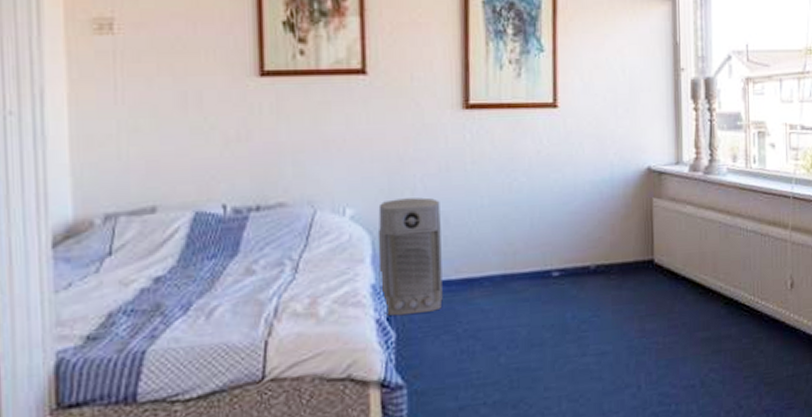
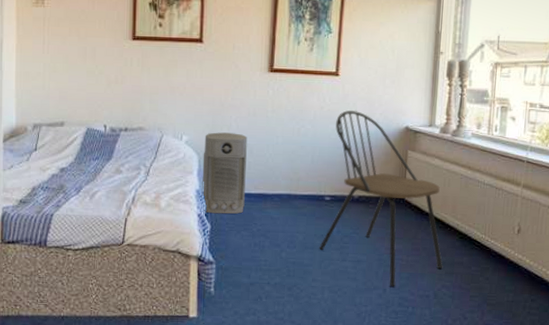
chair: none [550,151,708,381] -> present [319,110,443,287]

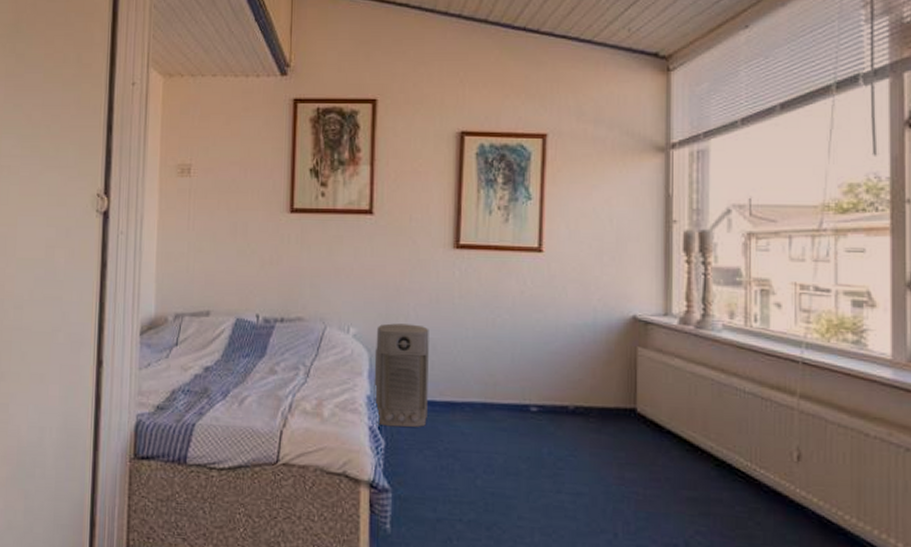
chair: present [319,110,443,287] -> none [525,295,695,531]

